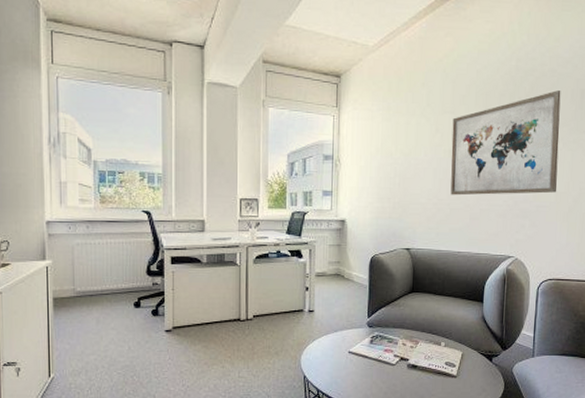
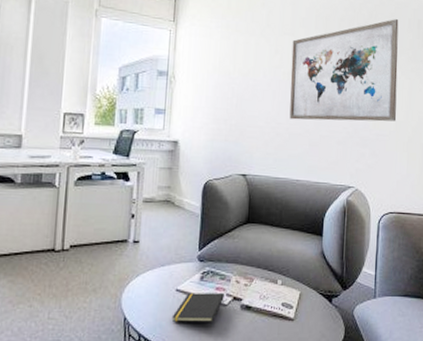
notepad: none [345,354,392,379] -> present [171,293,225,322]

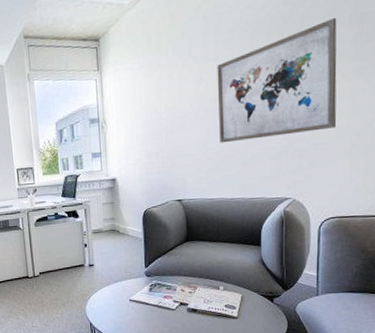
notepad: present [171,293,225,322] -> none [128,300,172,324]

